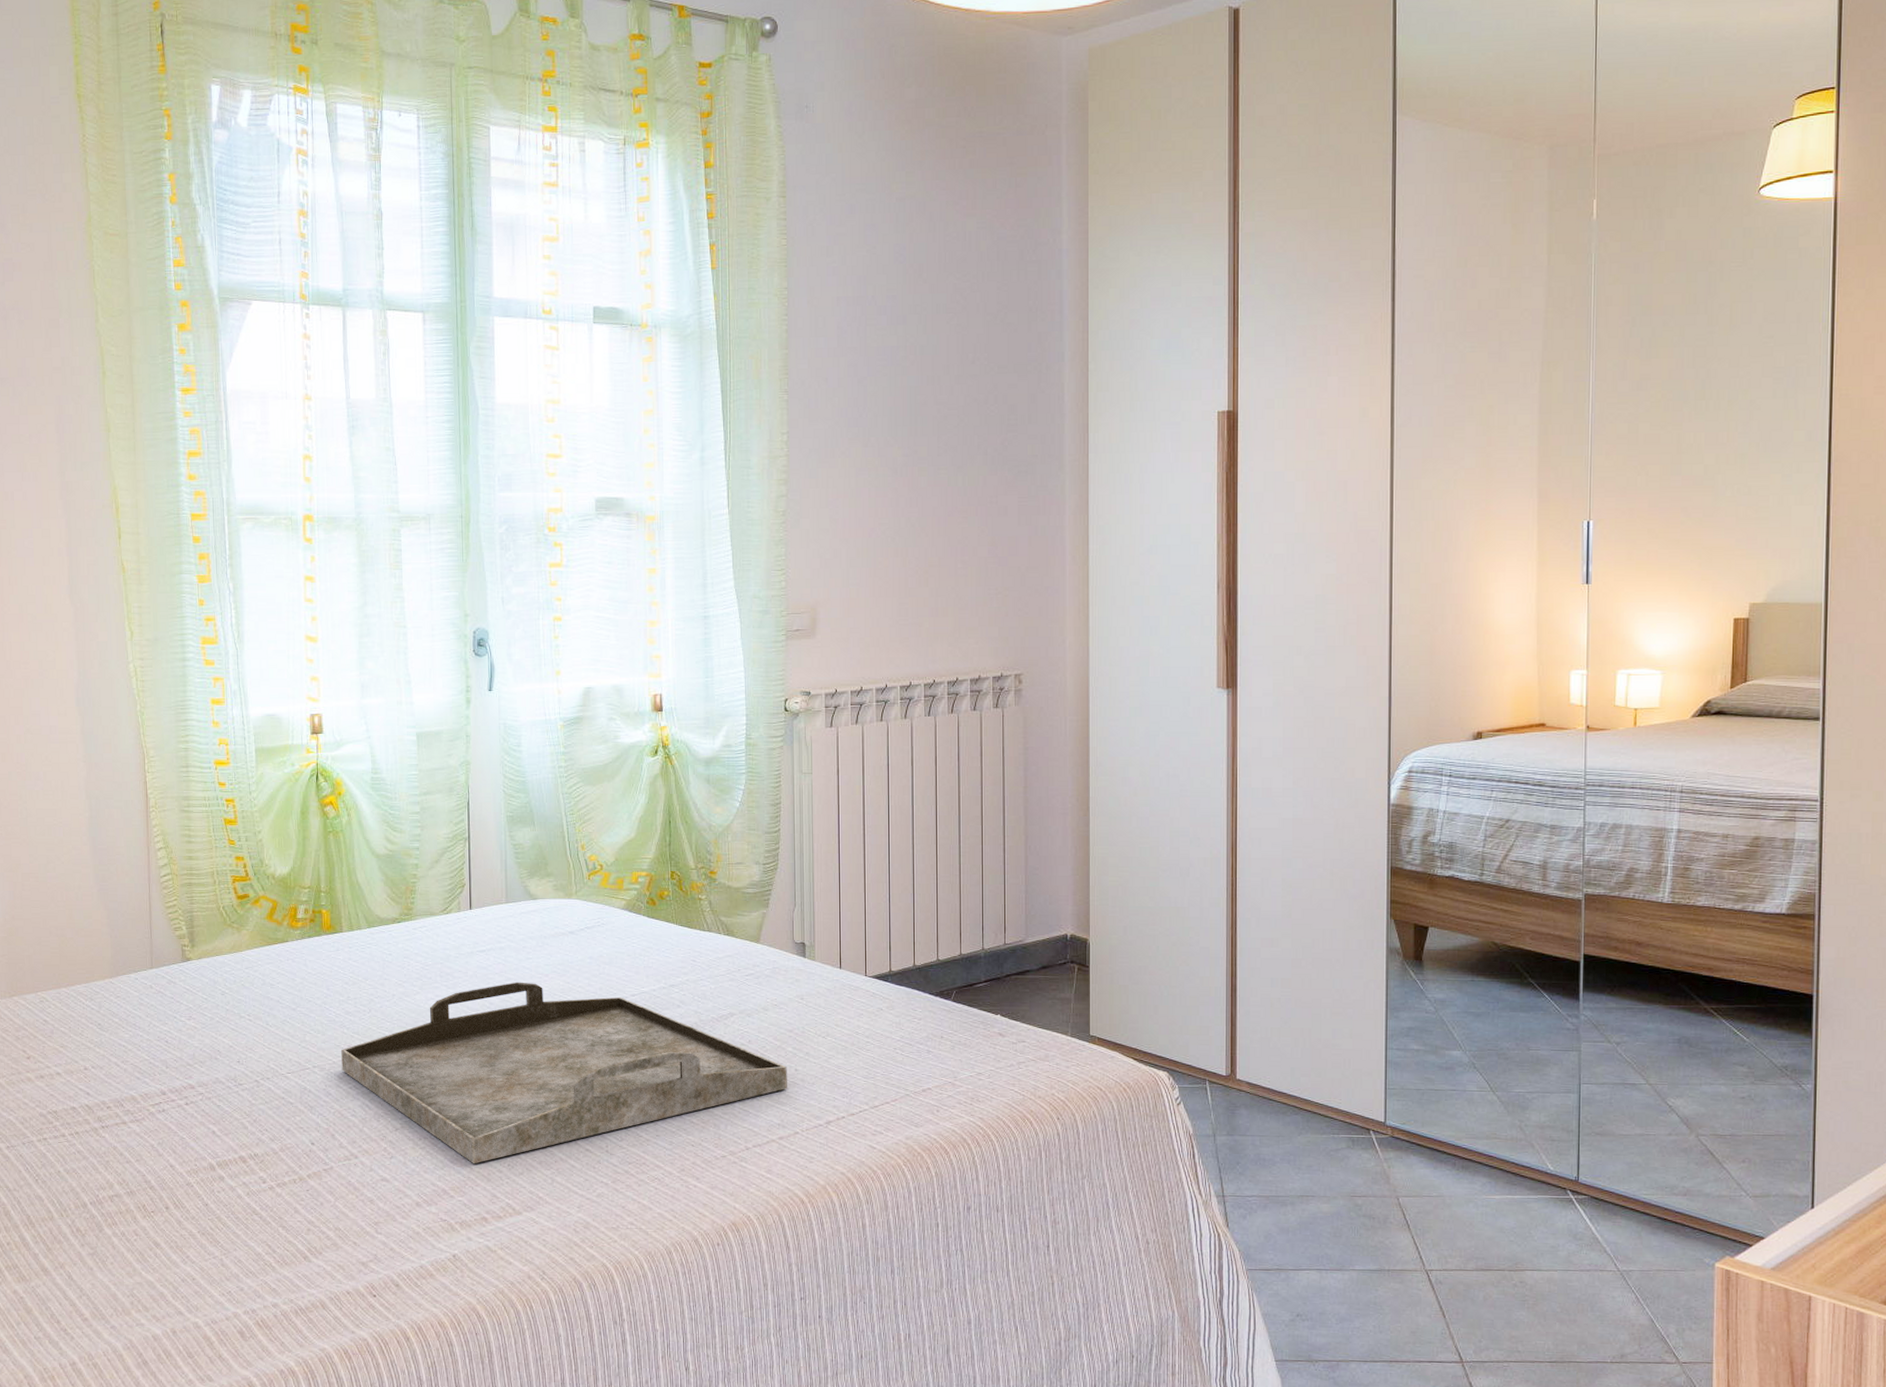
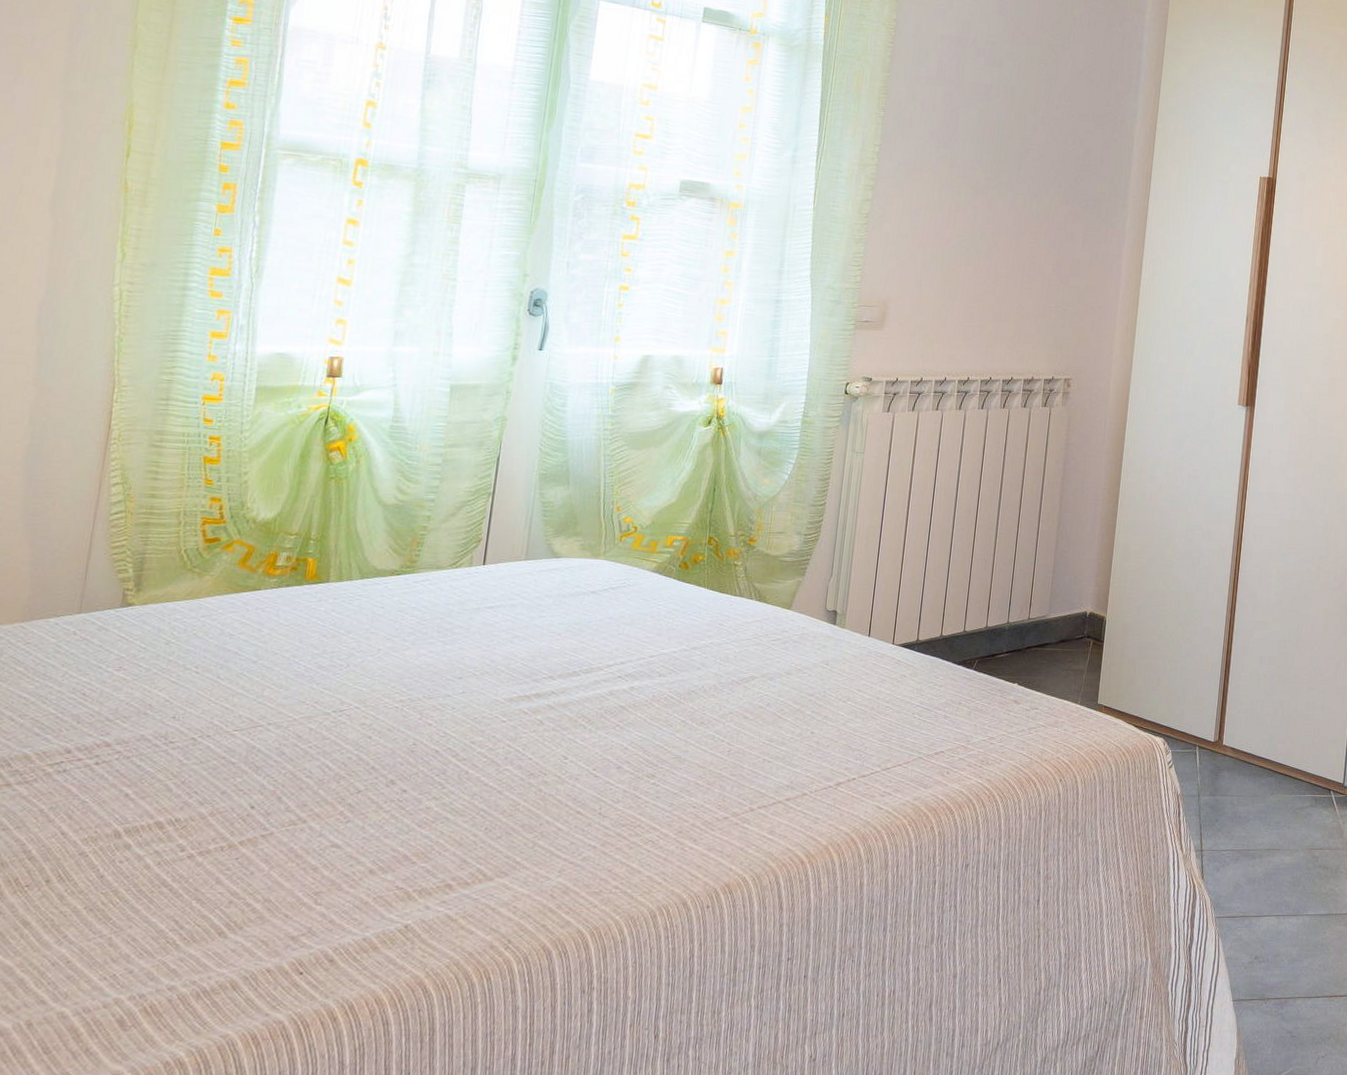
serving tray: present [341,981,787,1163] -> none [303,639,803,827]

